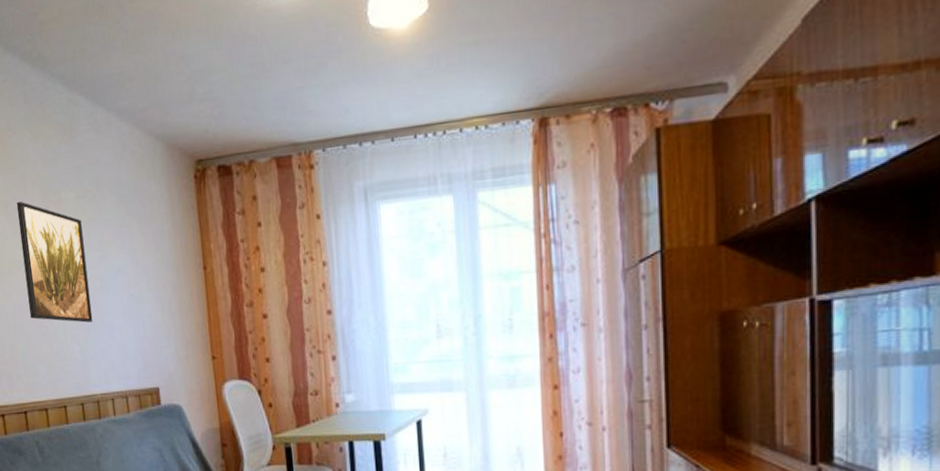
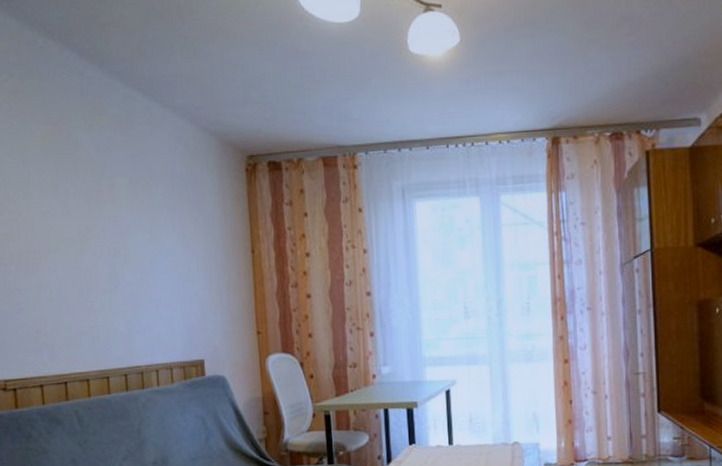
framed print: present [16,201,93,323] -> none [67,184,140,299]

